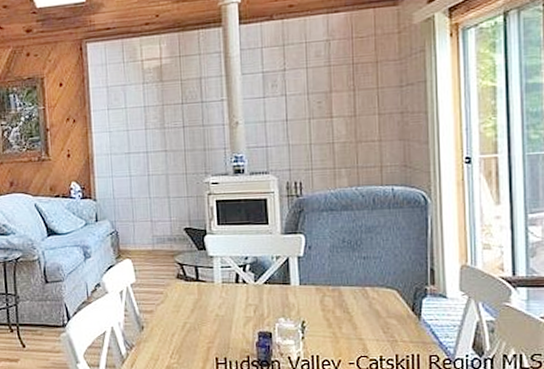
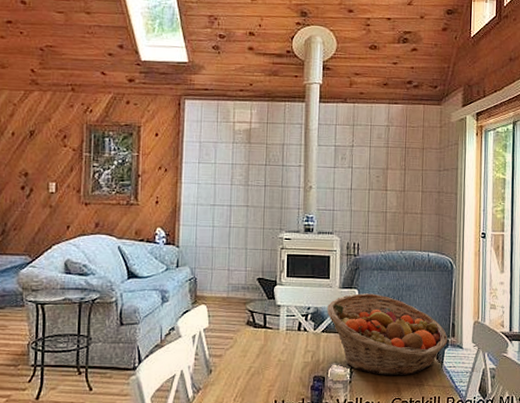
fruit basket: none [267,238,426,331] -> present [326,293,448,376]

